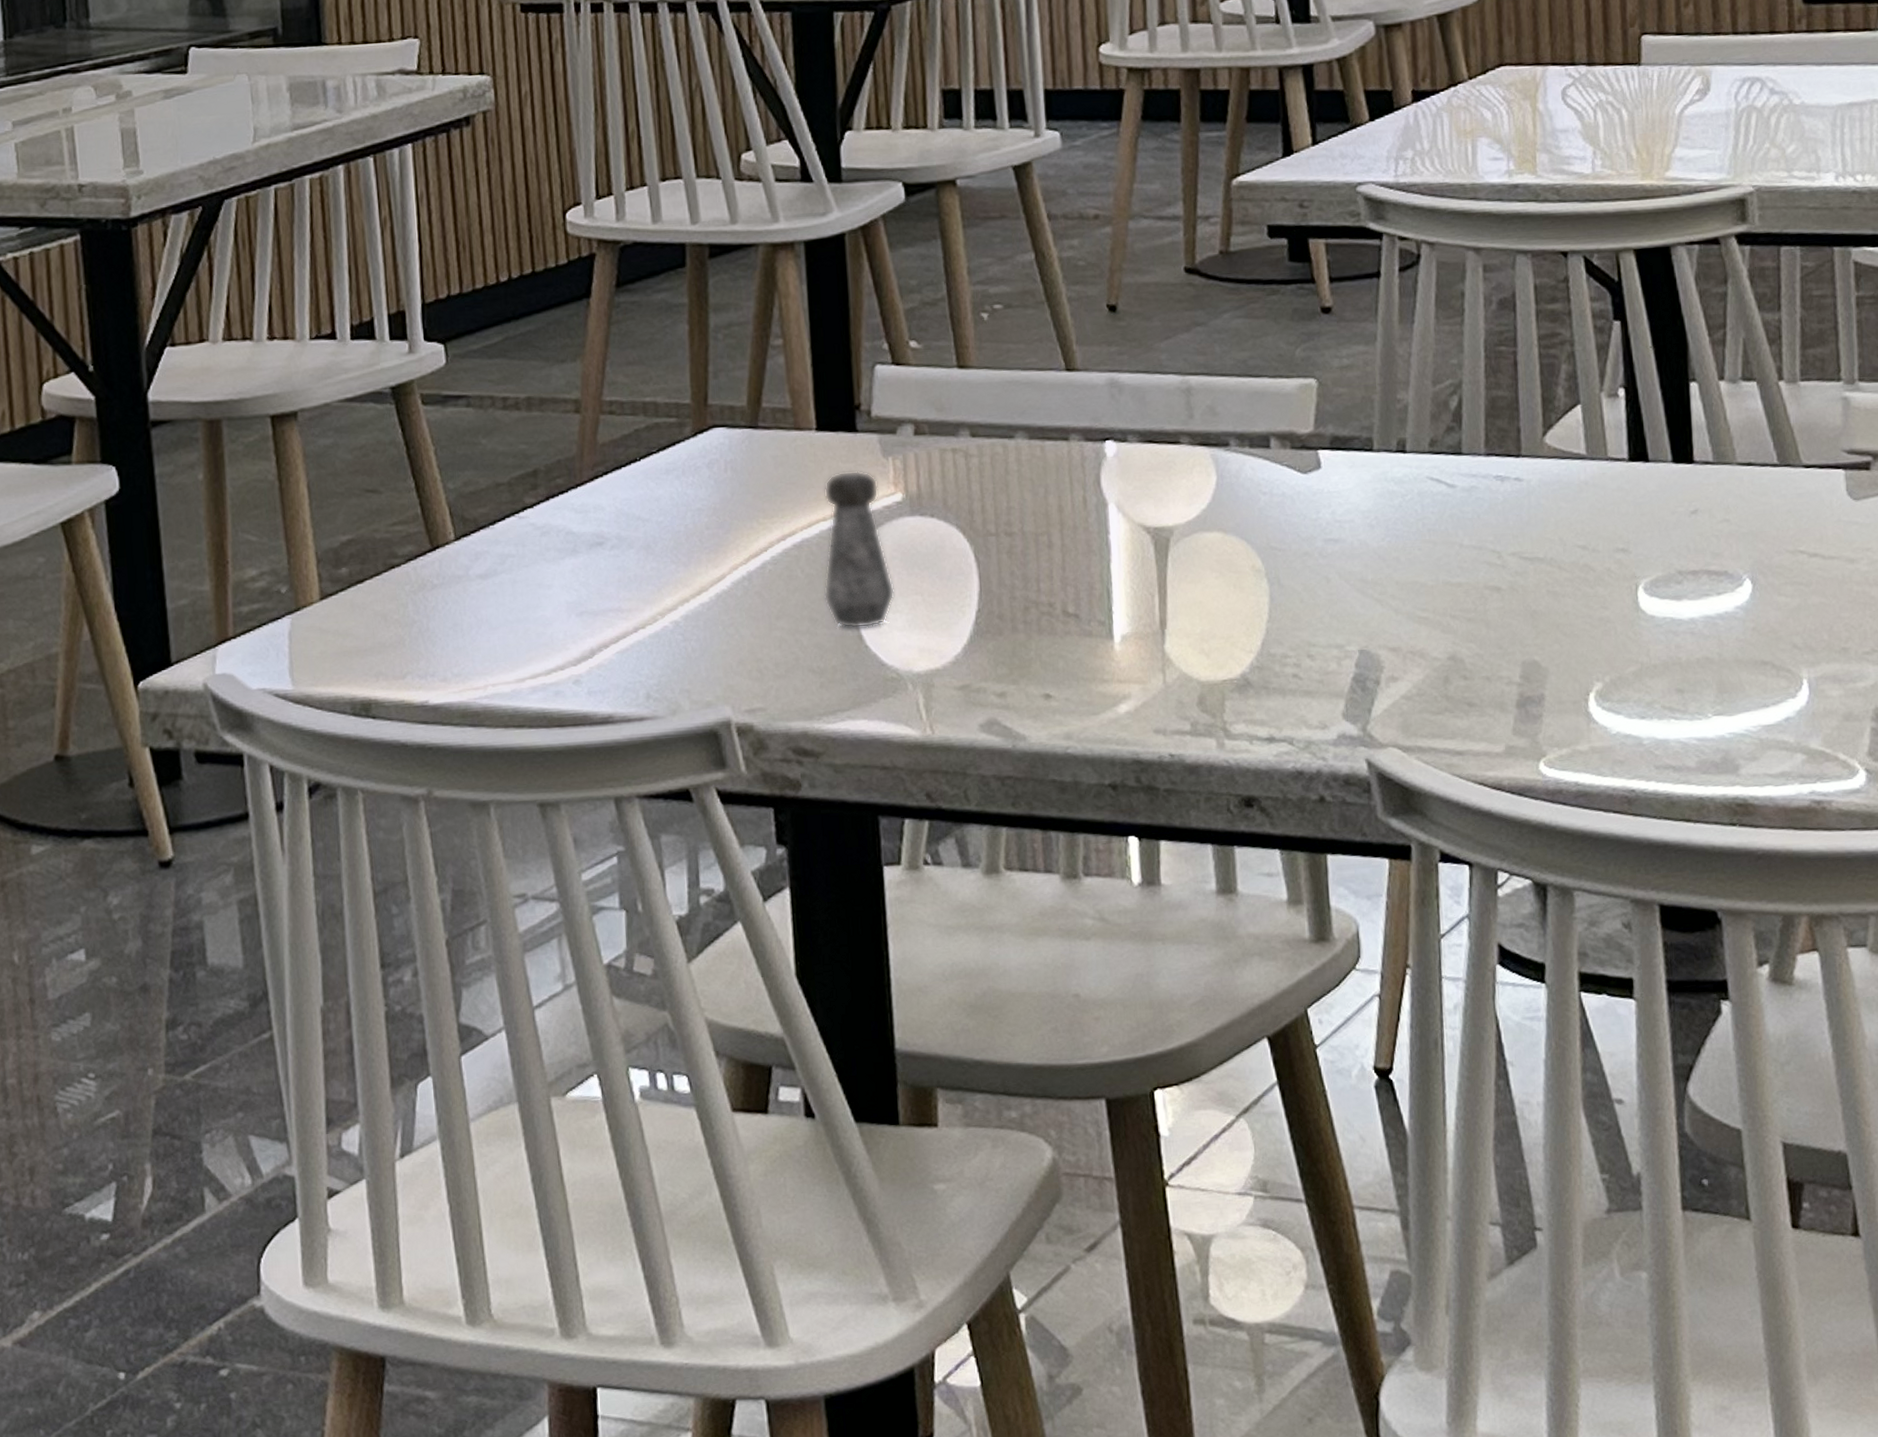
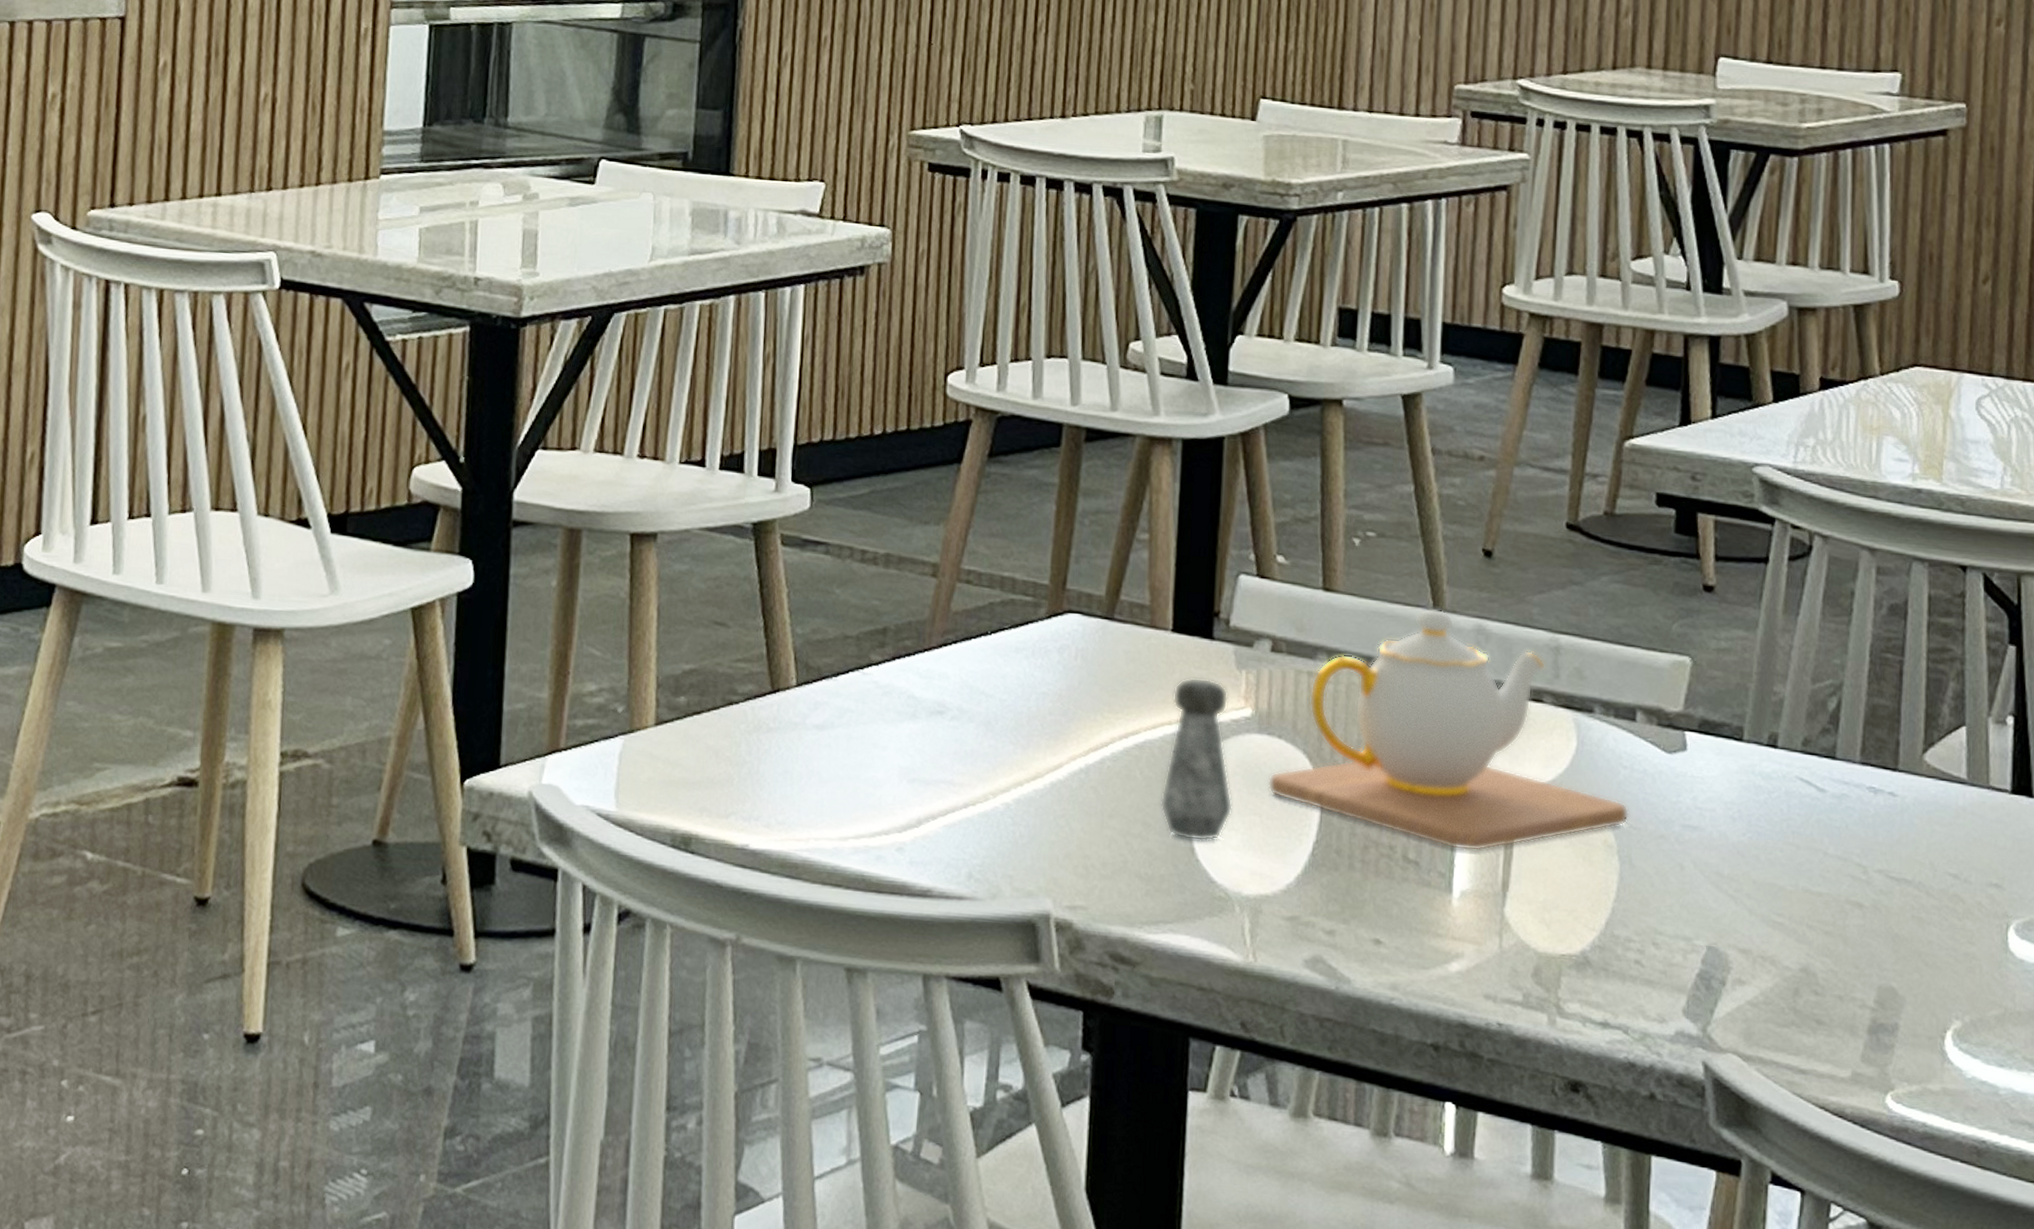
teapot: none [925,369,1274,597] -> present [1267,608,1630,852]

